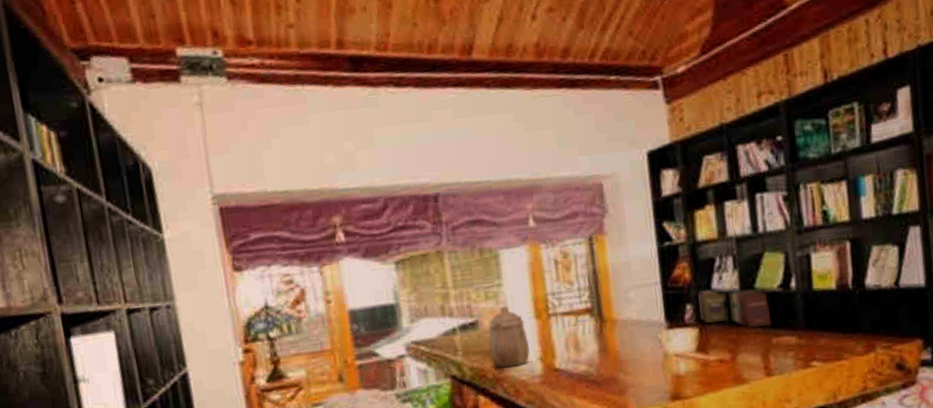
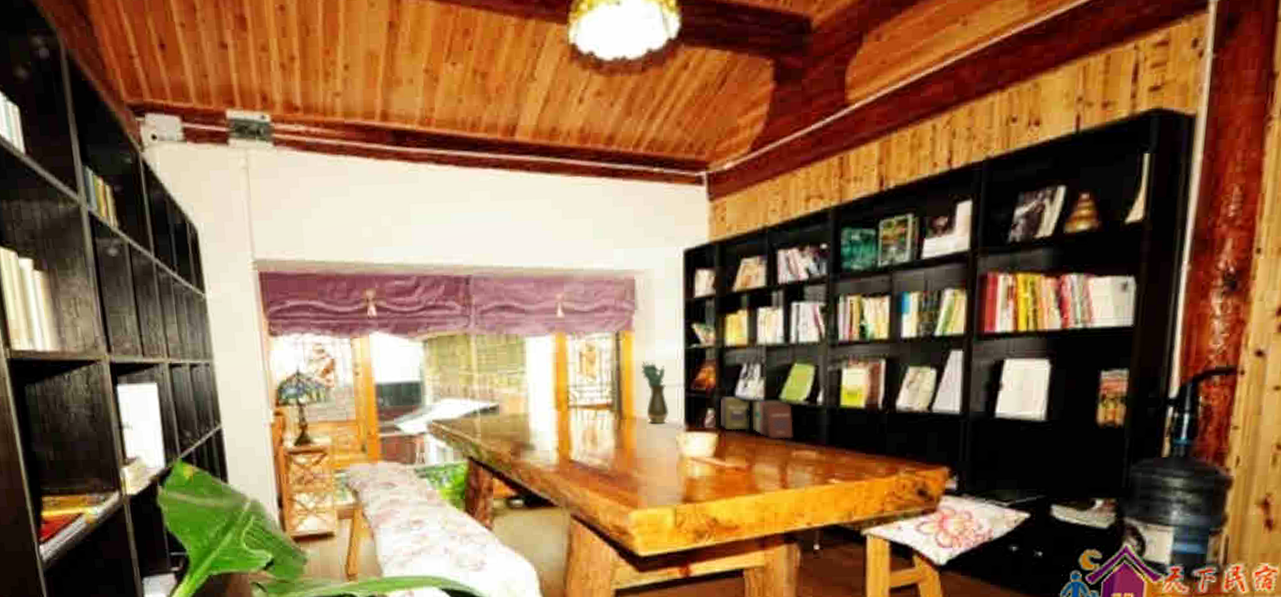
teapot: present [488,306,530,368] -> none [507,394,547,454]
vase: none [616,263,650,325] -> present [641,361,670,424]

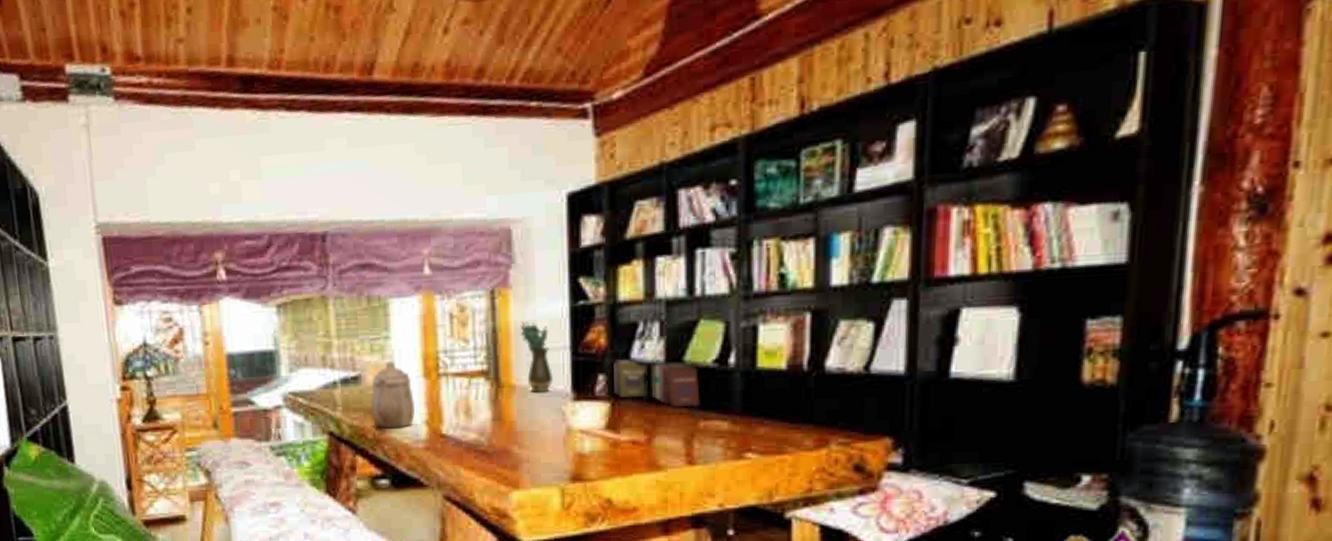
teapot: none [507,394,547,454] -> present [370,361,415,429]

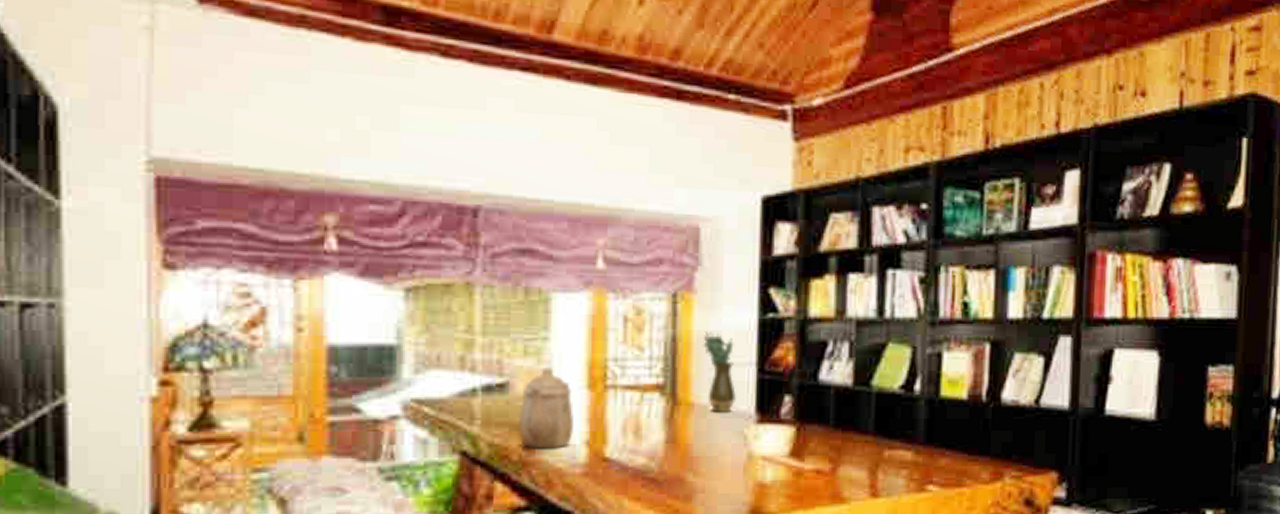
books: present [613,359,648,399] -> none [800,380,836,423]
books: present [651,358,700,408] -> none [837,380,886,435]

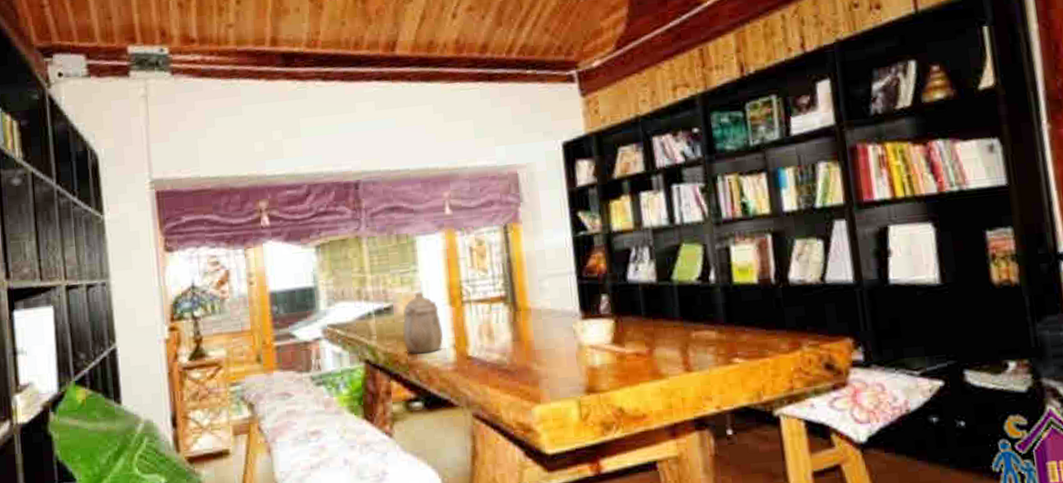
vase: present [702,331,737,412] -> none [531,251,564,314]

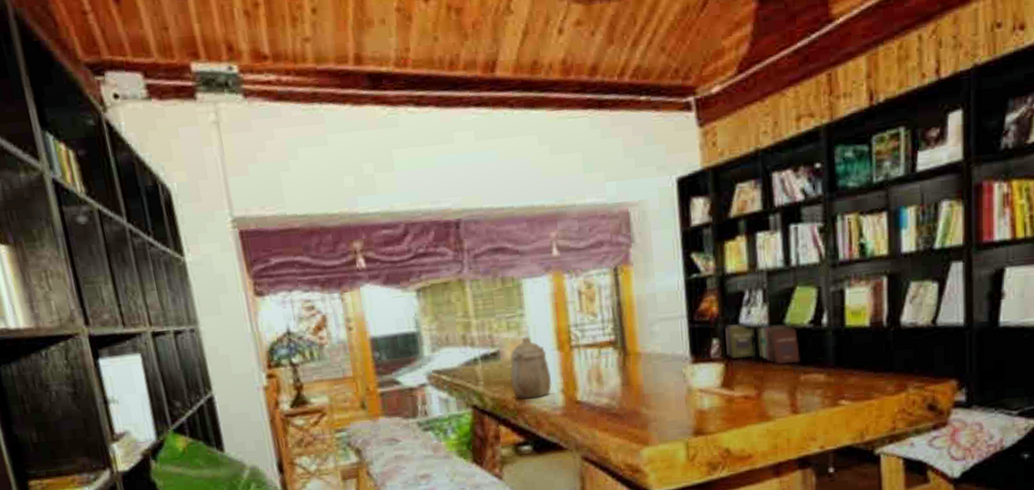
books: none [613,280,645,315] -> present [725,324,756,359]
books: none [645,278,690,321] -> present [757,322,800,364]

